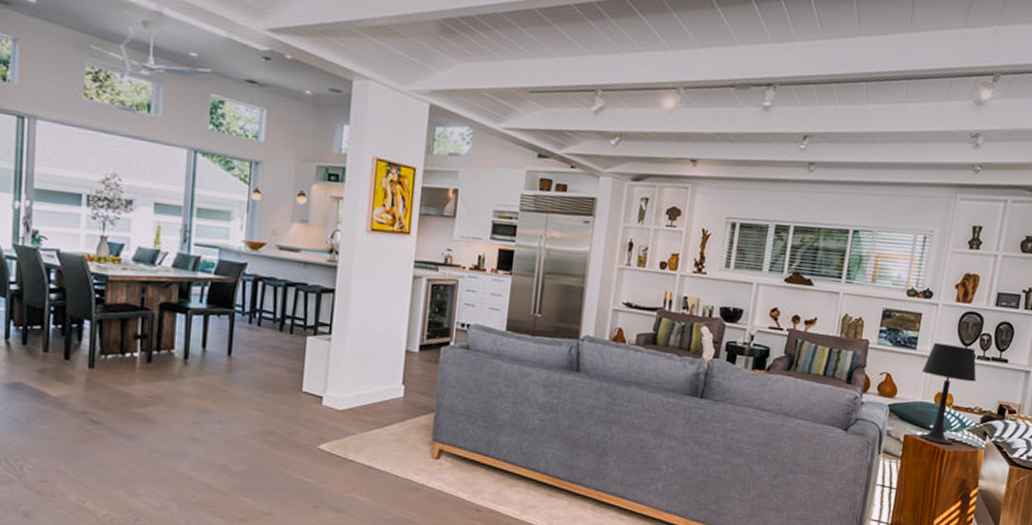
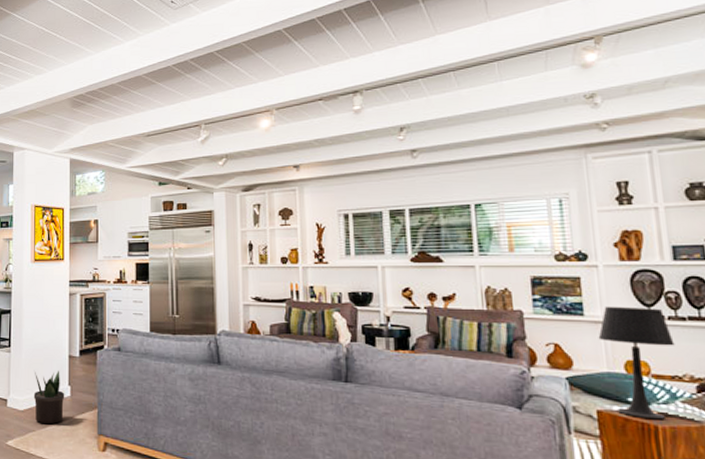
planter: none [357,366,397,428] -> present [33,371,65,425]

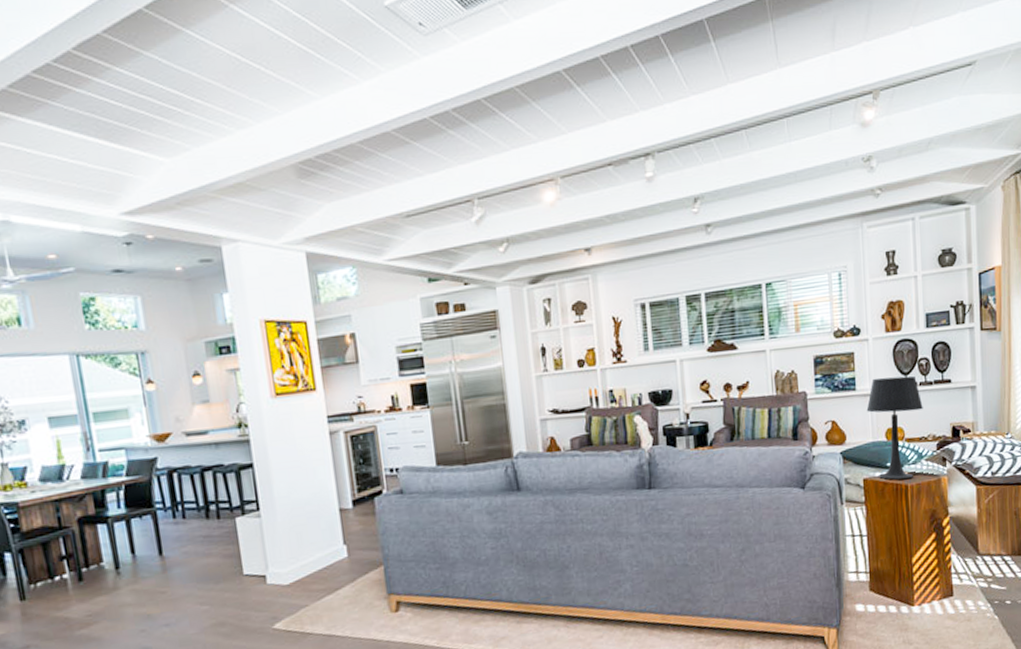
planter: present [33,371,65,425] -> none [297,529,342,596]

